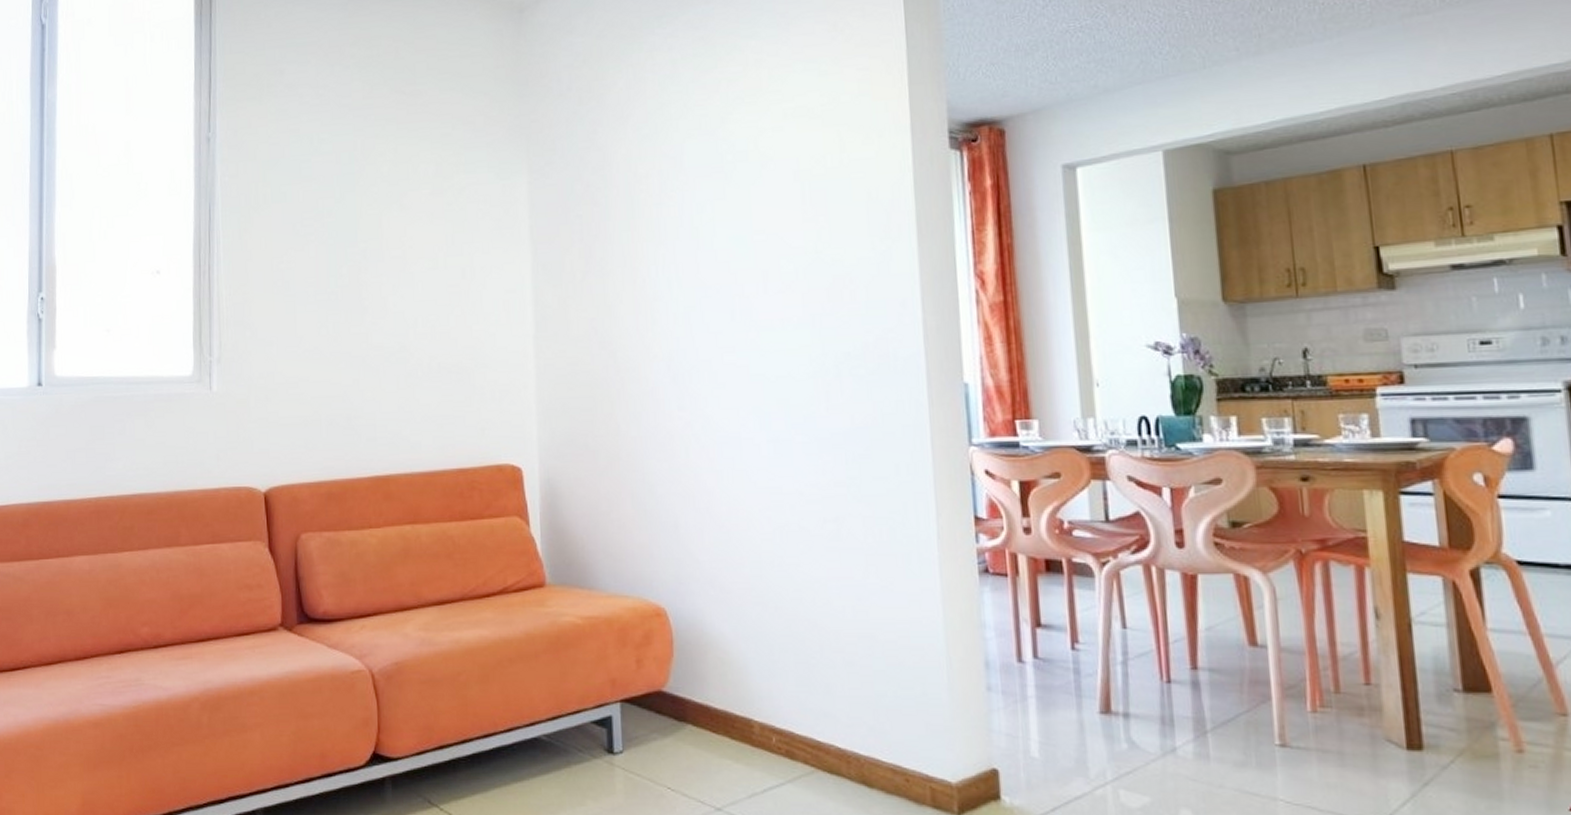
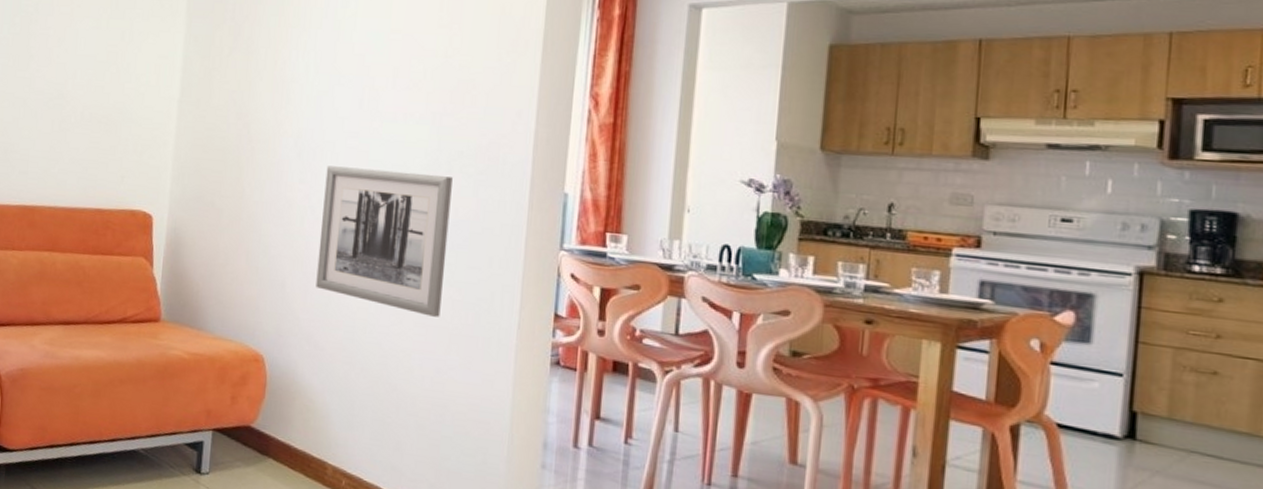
wall art: none [705,382,852,538] -> present [316,165,453,317]

